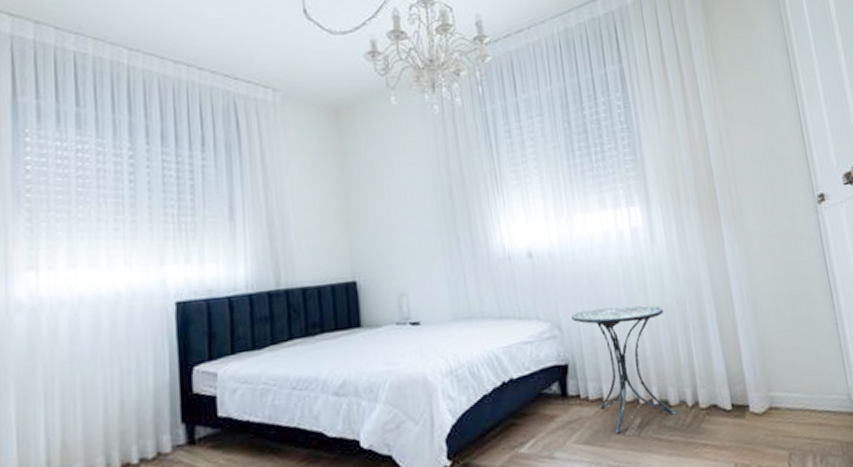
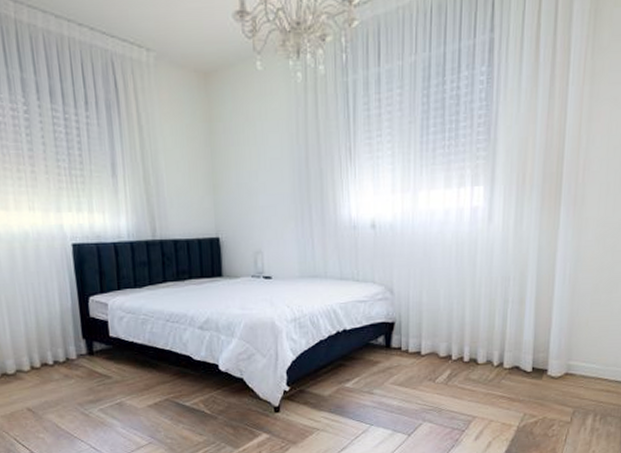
side table: present [571,305,675,434] -> none [404,277,488,381]

